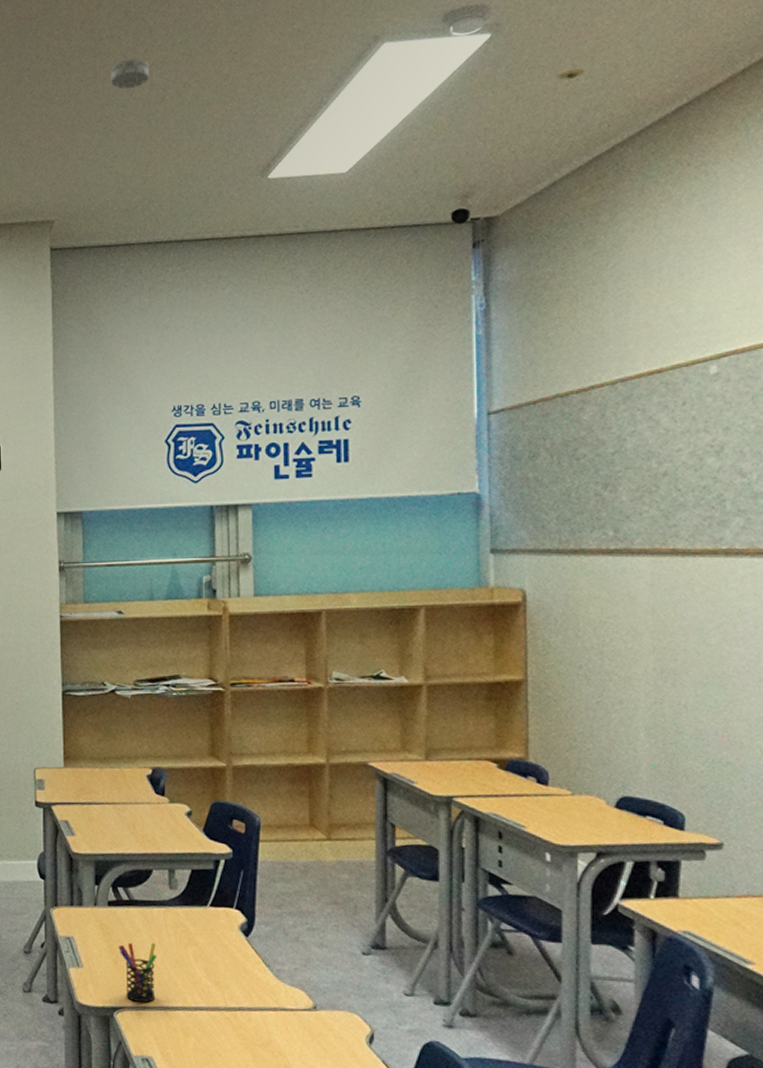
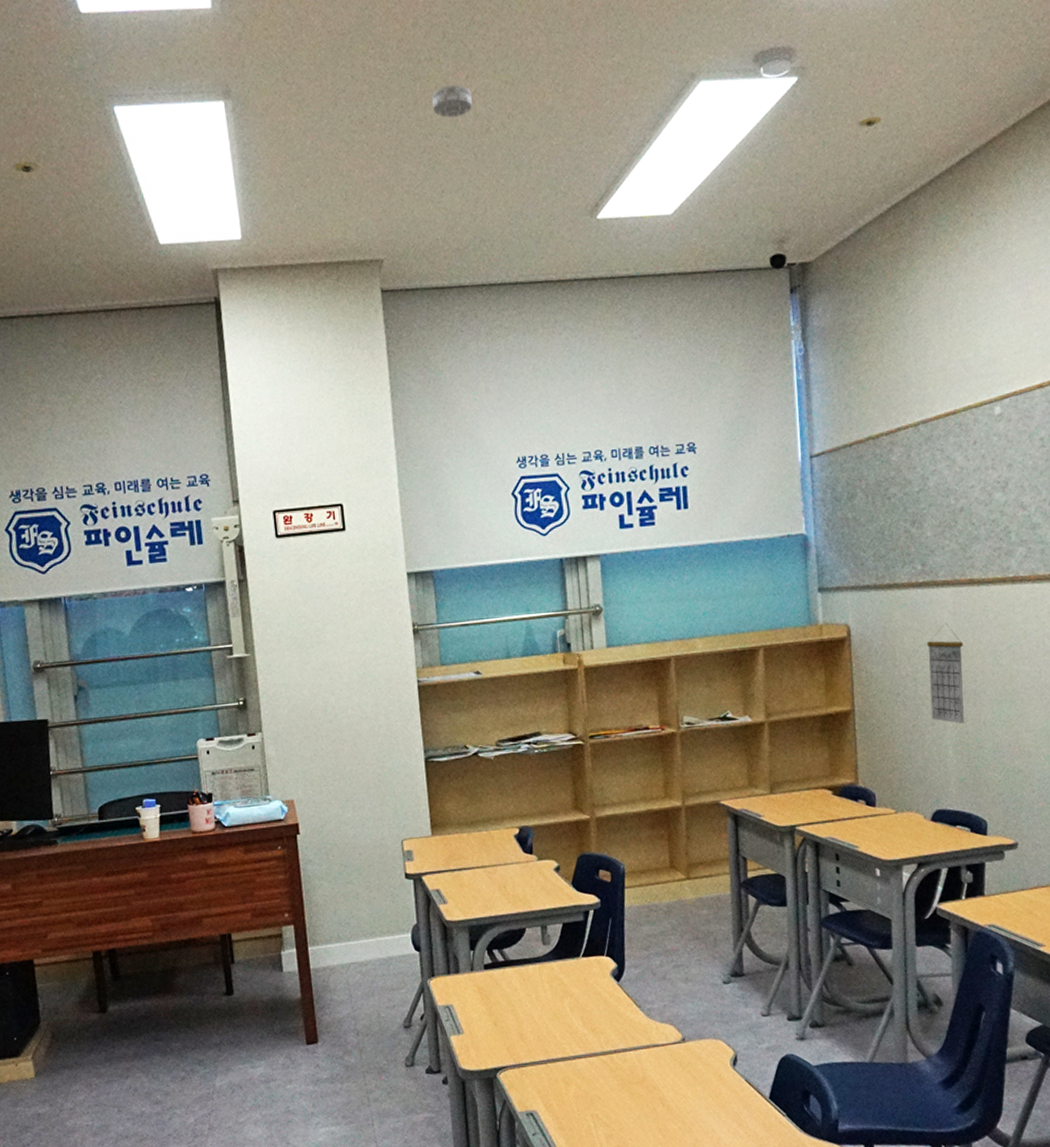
pen holder: present [118,942,157,1002] -> none [497,1000,536,1060]
calendar: none [616,595,662,705] -> present [926,623,964,724]

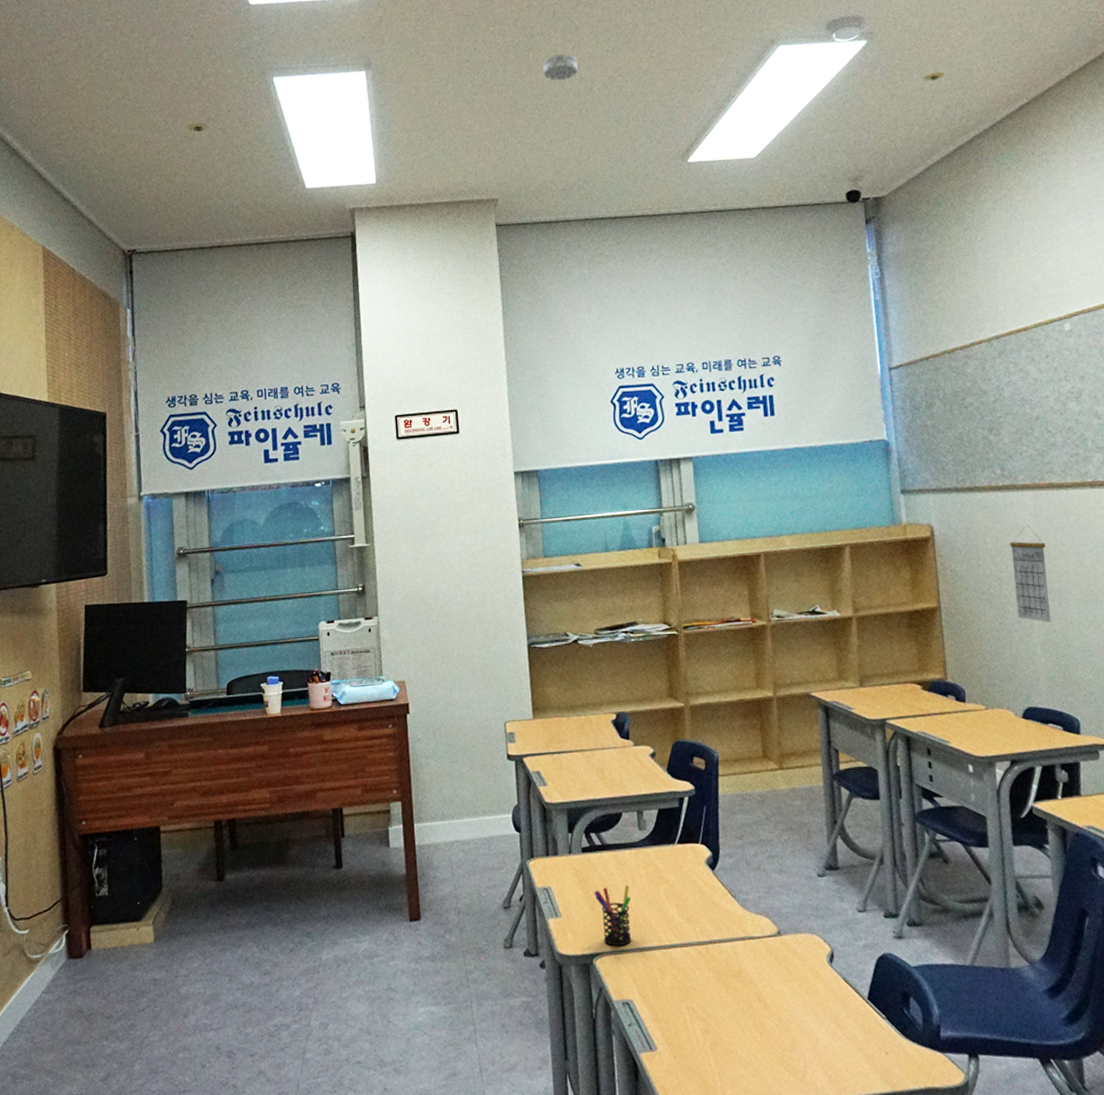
pen holder: none [497,1000,536,1060] -> present [594,886,632,946]

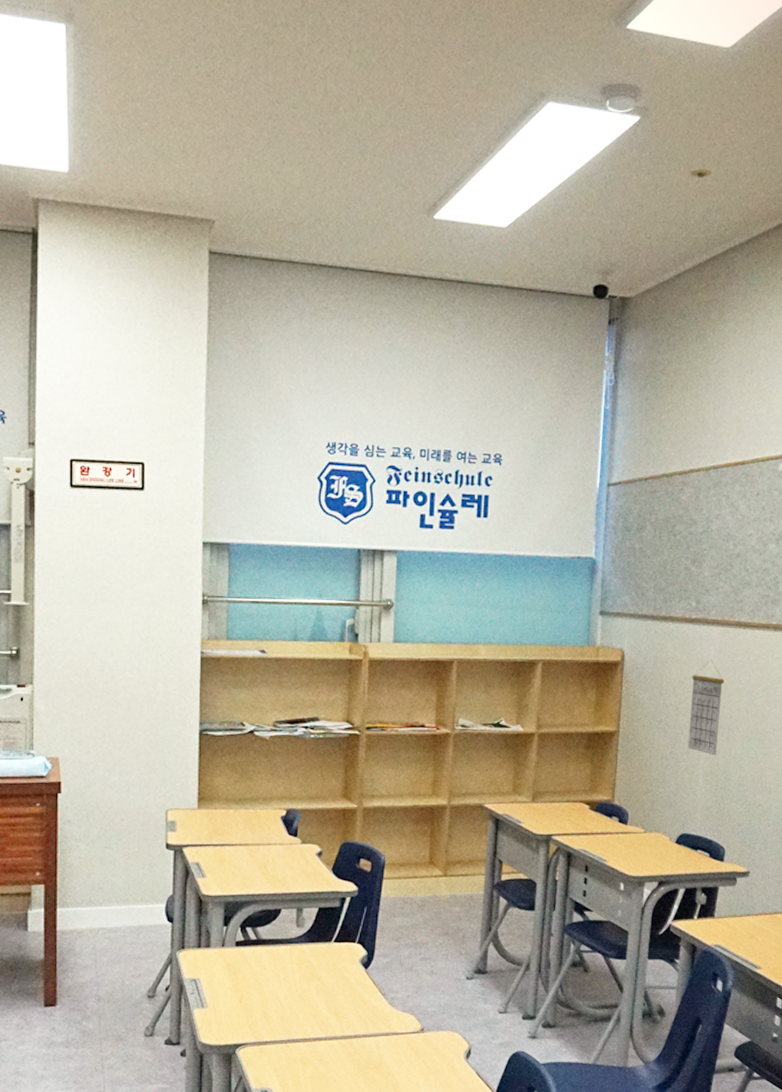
smoke detector: present [543,54,578,81] -> none [283,55,324,90]
pen holder: present [594,886,632,946] -> none [244,980,281,1037]

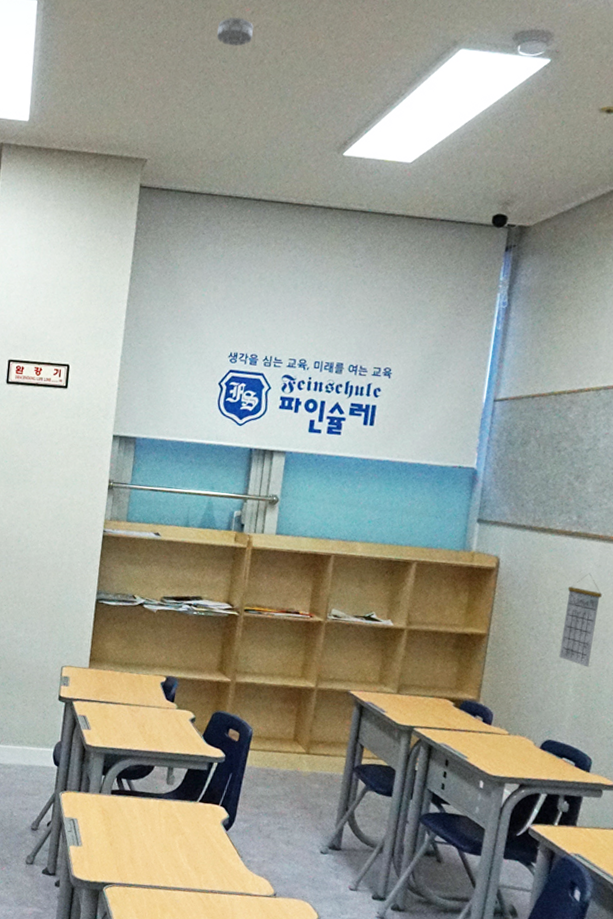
smoke detector: none [283,55,324,90] -> present [217,17,254,46]

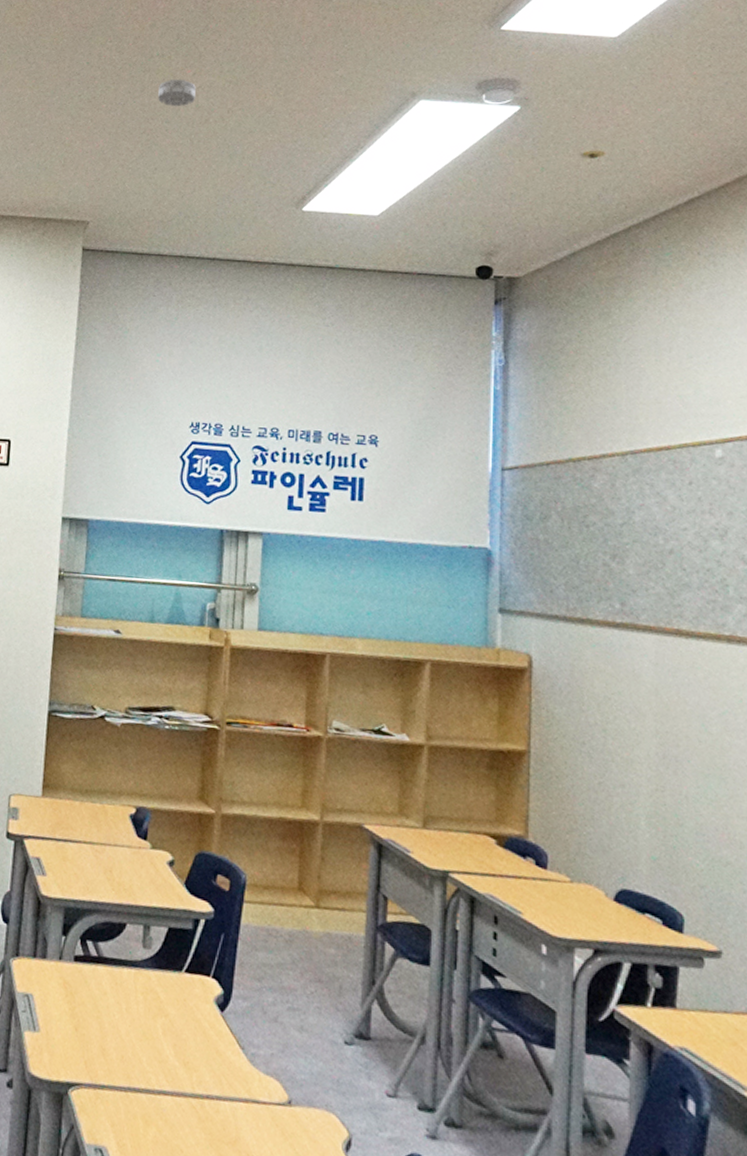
calendar: present [558,573,602,668] -> none [620,673,665,793]

